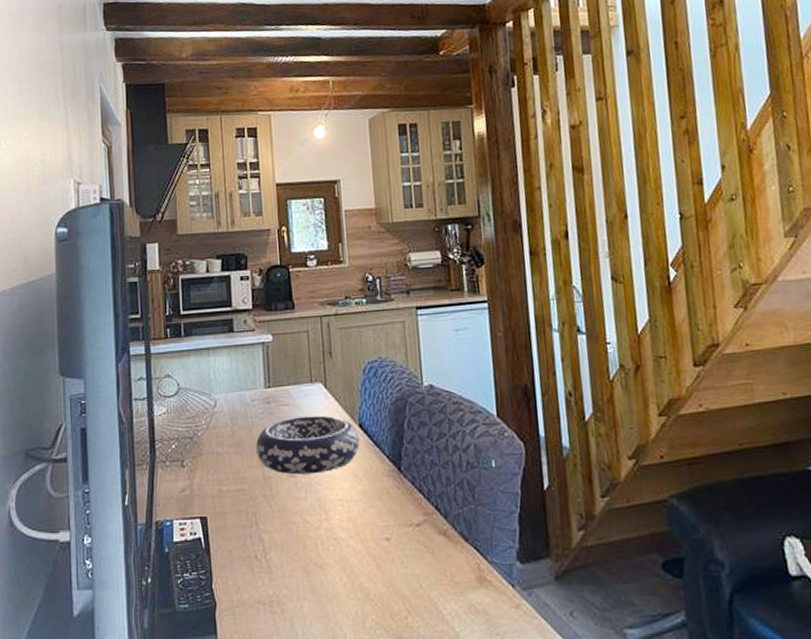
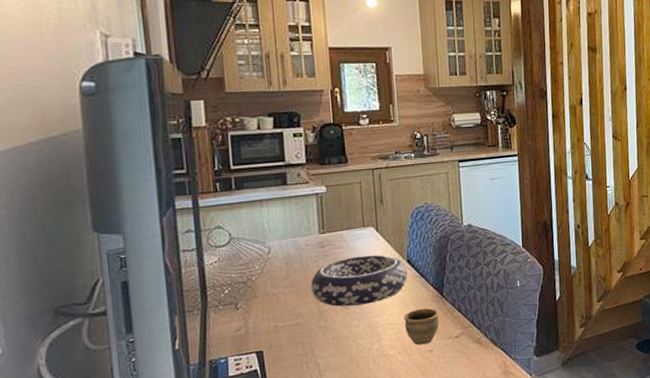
cup: none [355,484,397,530] -> present [404,308,439,345]

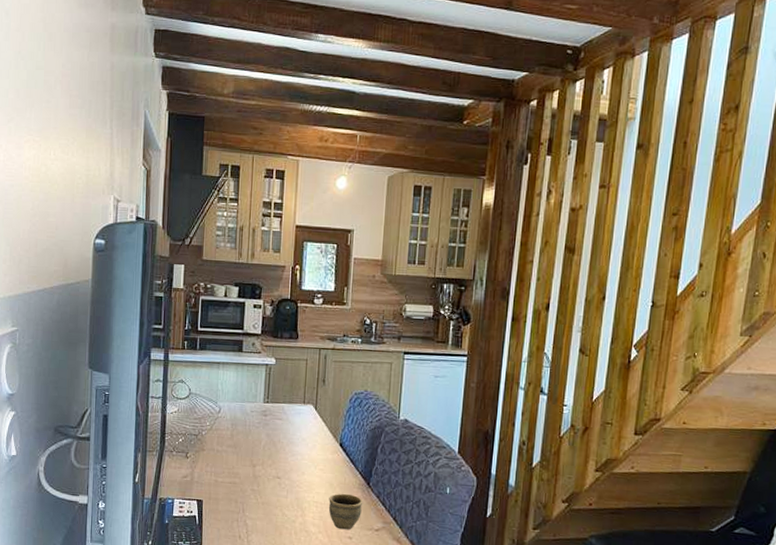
decorative bowl: present [310,254,408,307] -> none [249,430,339,479]

